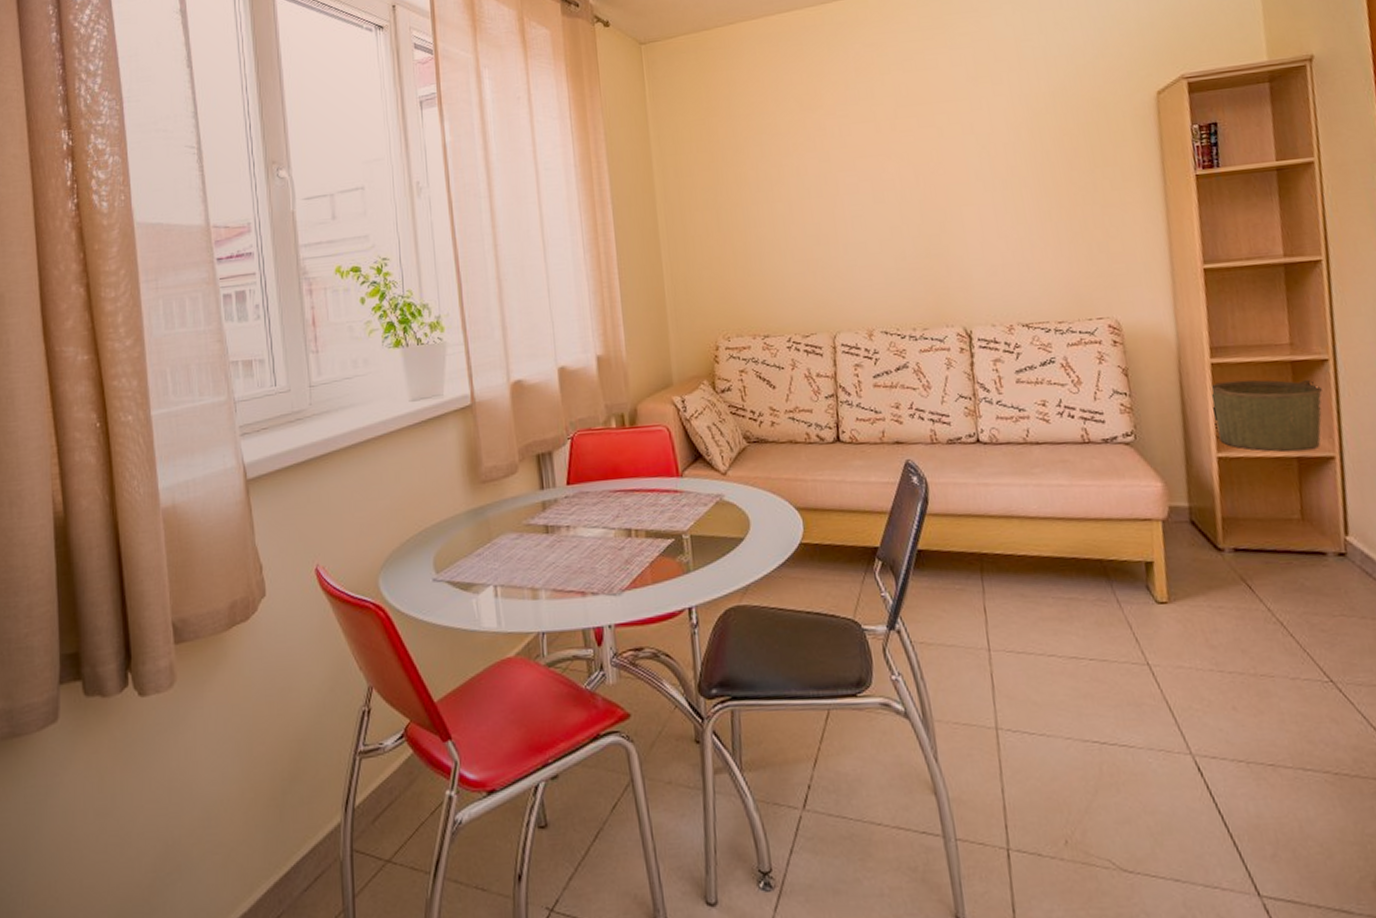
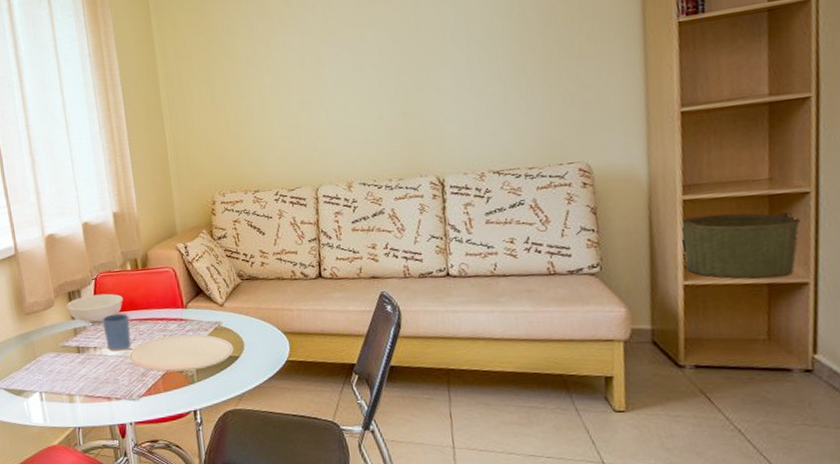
bowl: none [533,457,606,497] -> present [66,293,123,325]
mug: none [578,482,614,532] -> present [102,313,131,352]
plate: none [609,509,738,558] -> present [128,334,234,372]

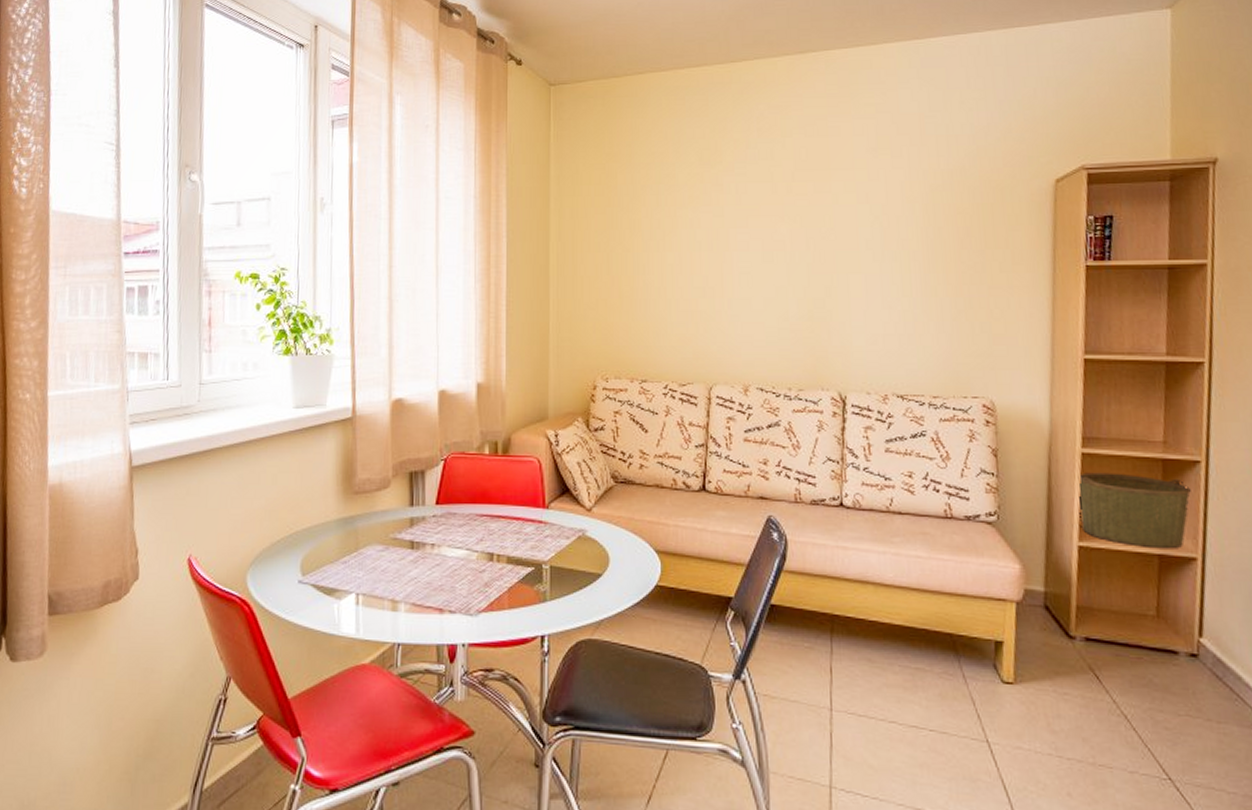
bowl: present [66,293,123,325] -> none [405,479,475,516]
mug: present [102,313,131,352] -> none [446,505,479,552]
plate: present [128,334,234,372] -> none [471,539,597,586]

